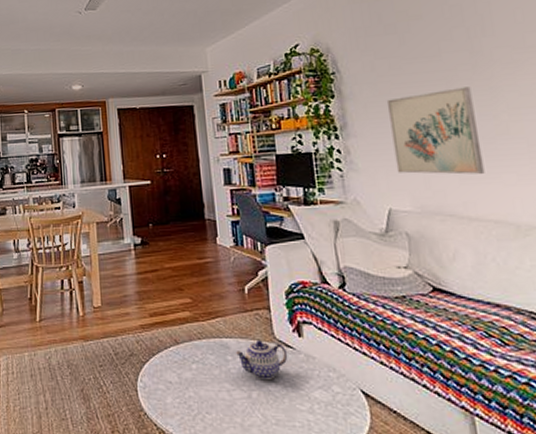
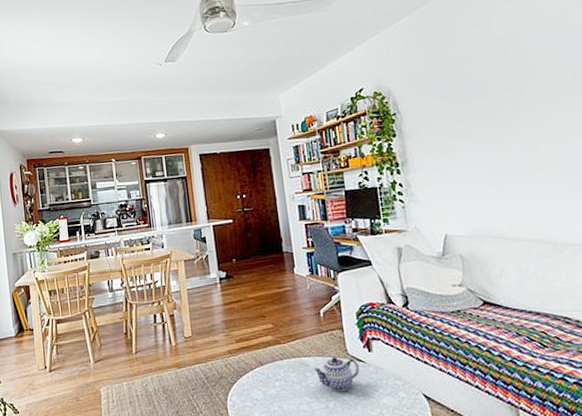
wall art: present [386,87,485,175] -> none [441,122,527,202]

